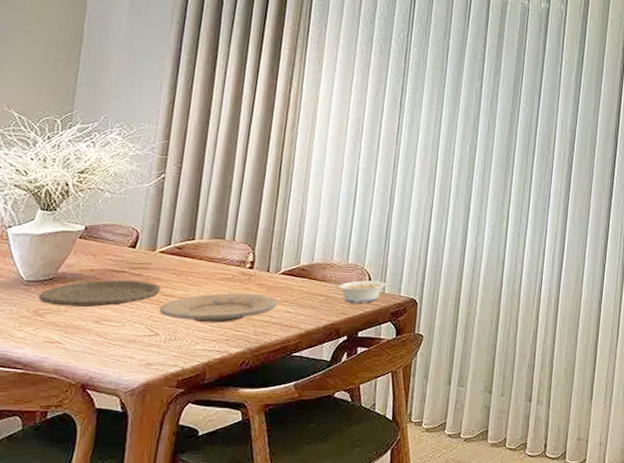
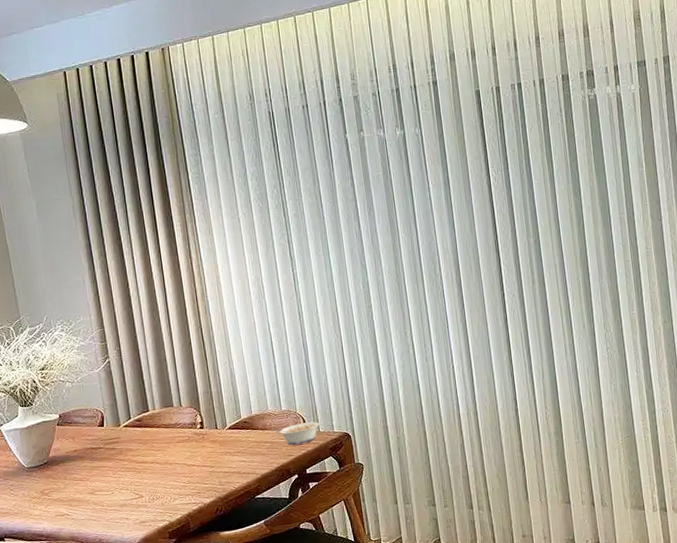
plate: present [38,280,161,308] -> none [41,453,134,485]
plate: present [159,292,278,323] -> none [137,449,232,482]

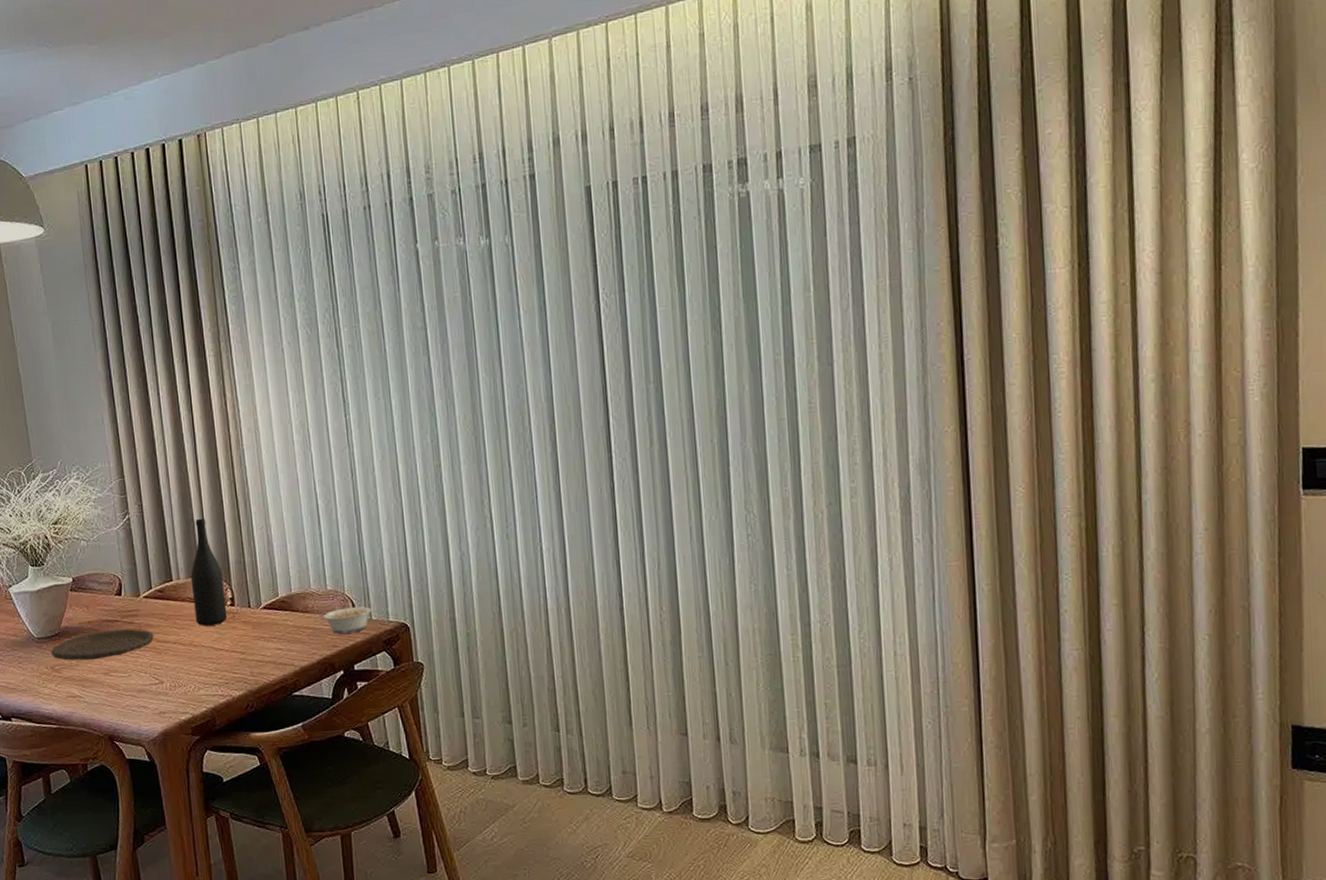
plate: none [41,453,134,485] -> present [51,629,154,661]
wine bottle: none [165,358,198,447] -> present [190,518,228,626]

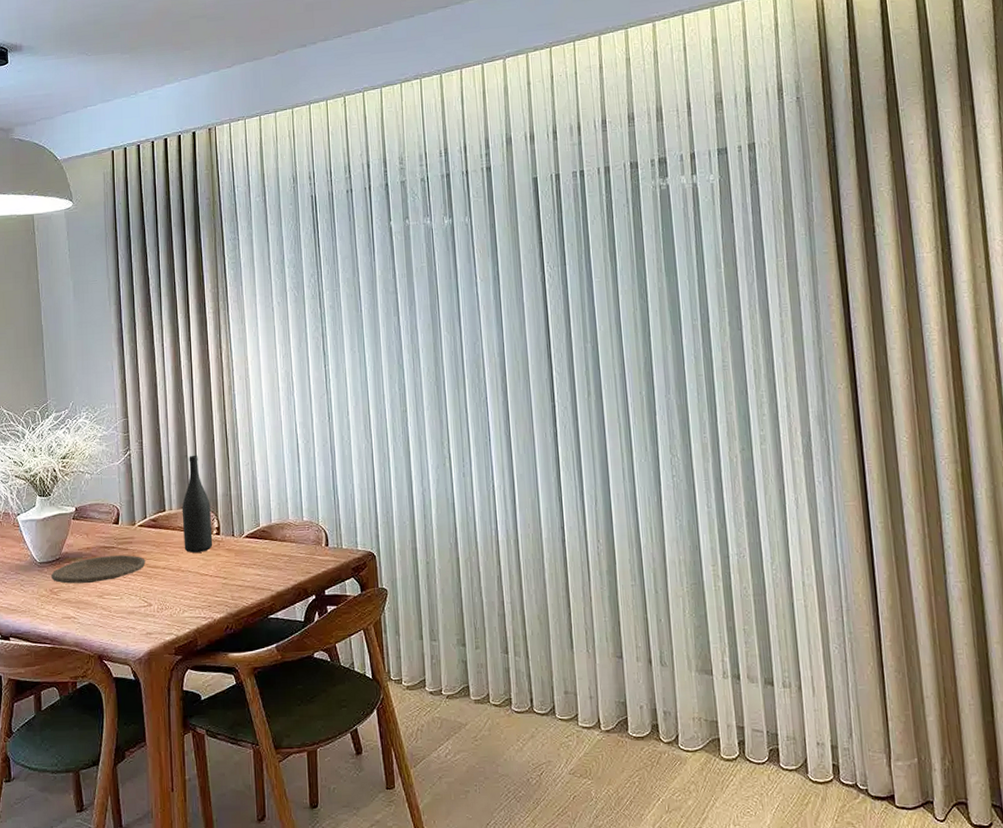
legume: present [313,606,372,634] -> none [290,536,342,561]

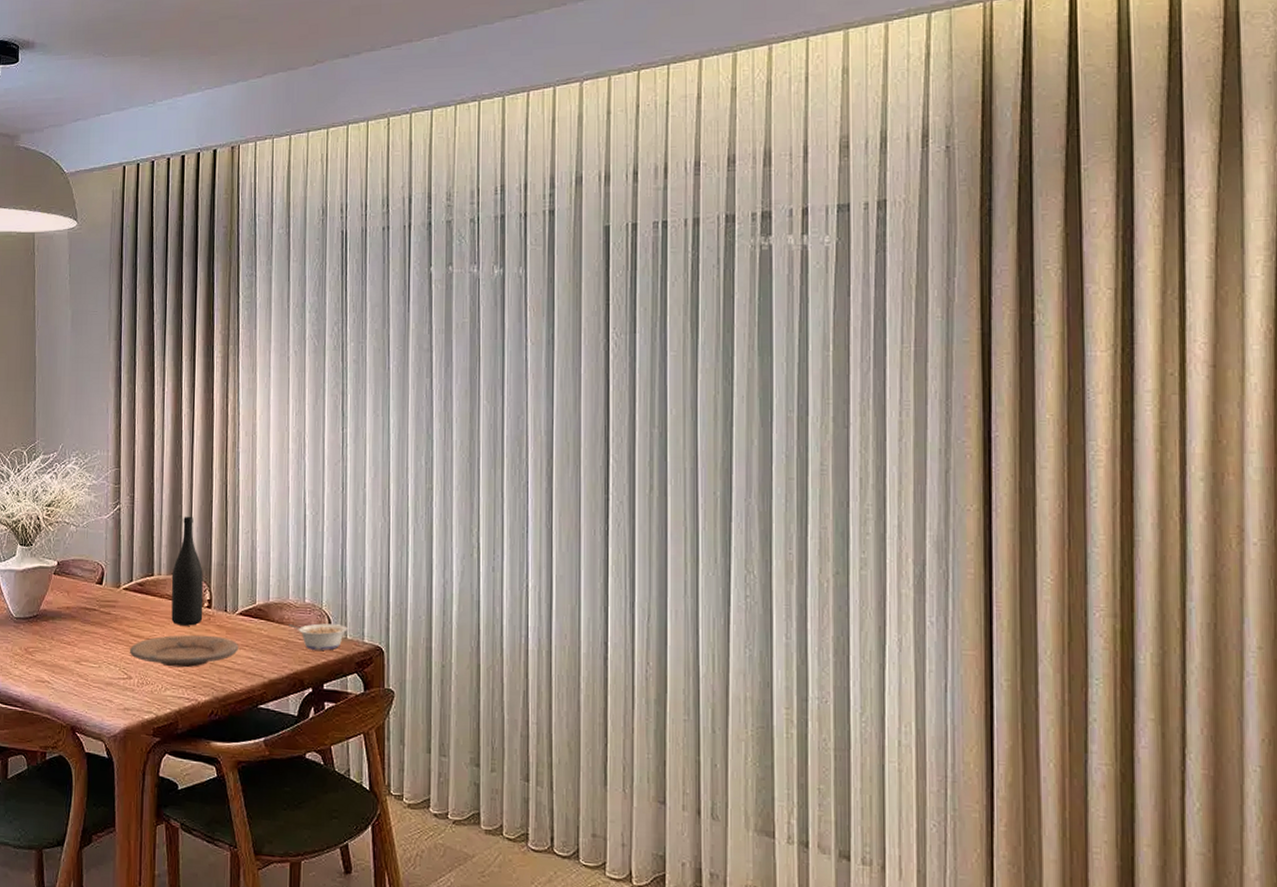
plate: present [51,555,146,584] -> none [27,618,128,647]
plate: none [148,558,247,591] -> present [130,634,238,668]
legume: none [290,536,342,561] -> present [289,623,347,651]

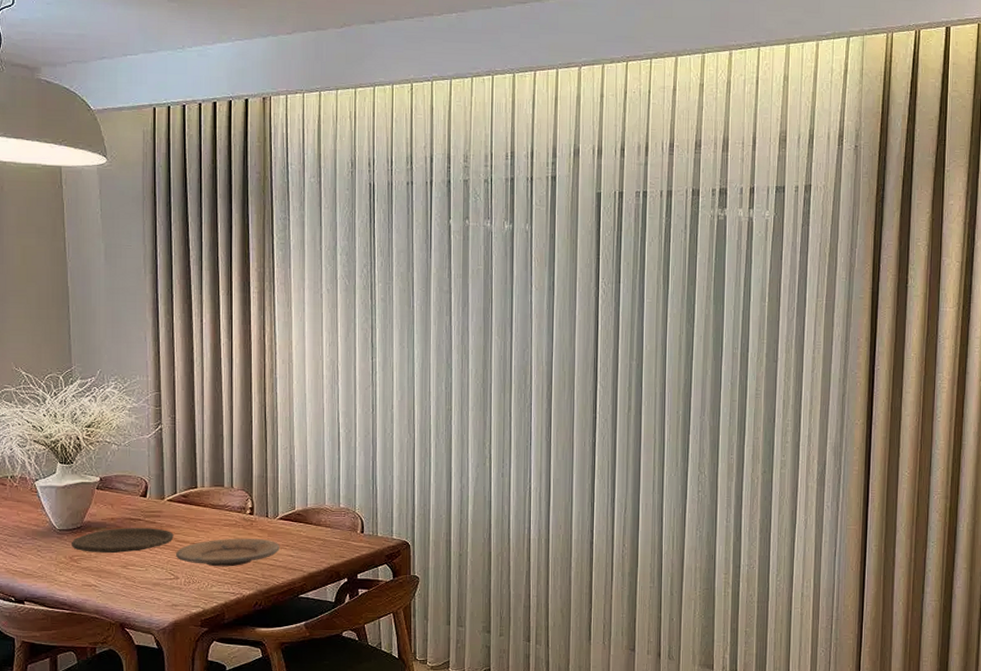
plate: none [27,618,128,647] -> present [72,528,174,554]
wine bottle: present [171,516,203,626] -> none [214,434,246,531]
legume: present [289,623,347,651] -> none [325,524,378,546]

